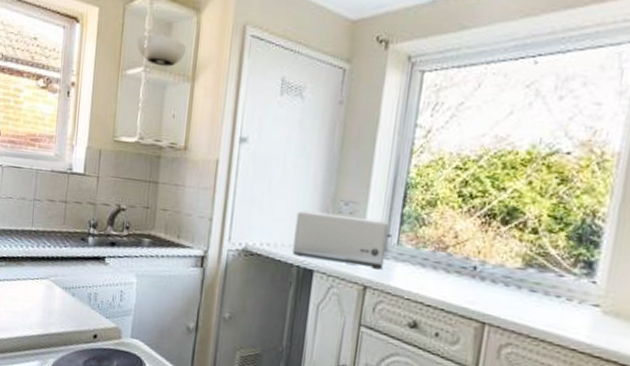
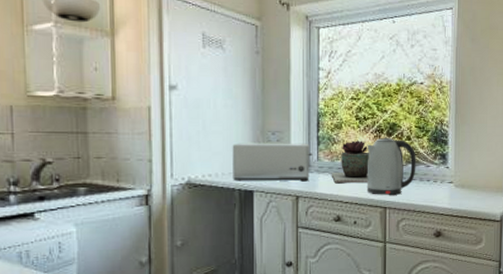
succulent plant: none [412,224,471,285] -> present [331,140,369,184]
kettle: none [459,225,544,309] -> present [366,137,416,195]

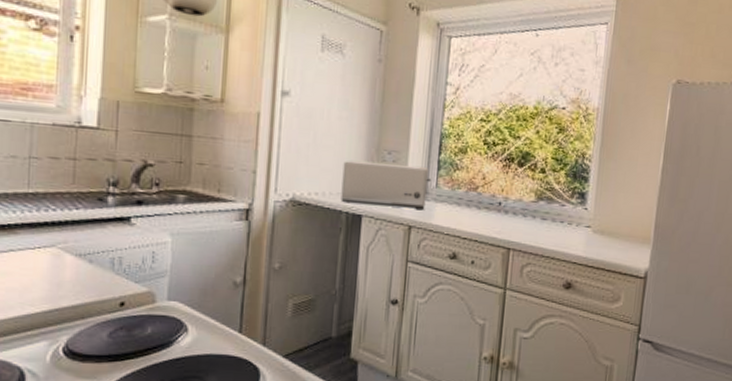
succulent plant: present [331,140,369,184] -> none [450,168,496,219]
kettle: present [366,137,416,195] -> none [489,167,550,235]

